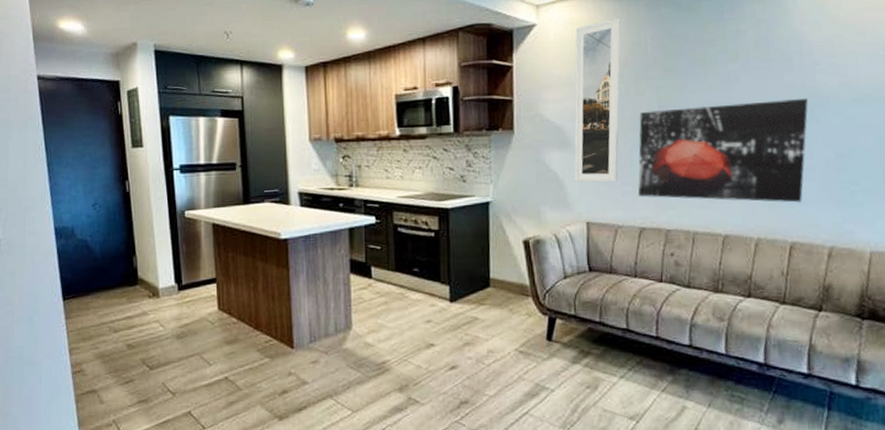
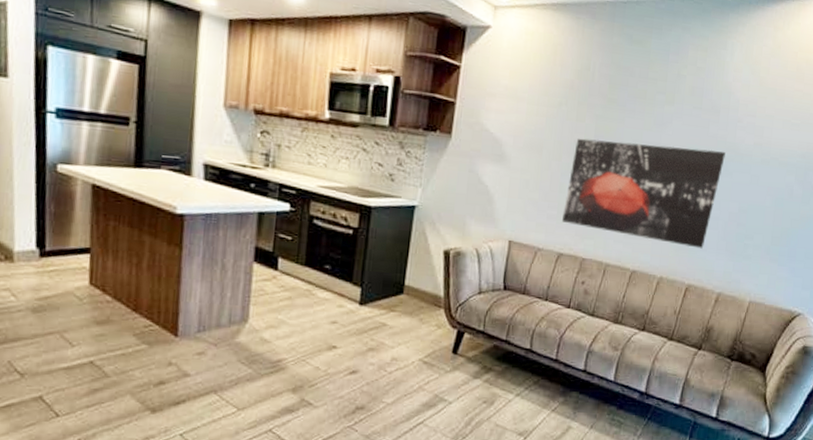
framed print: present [574,18,621,183] -> none [504,37,575,204]

